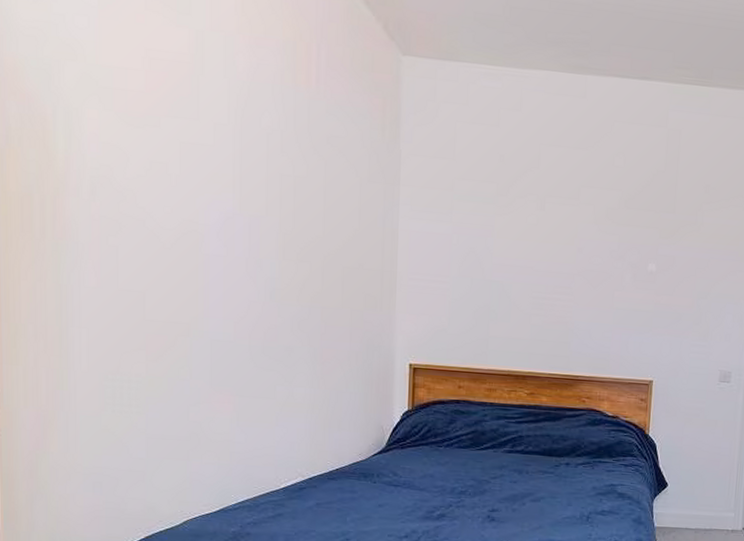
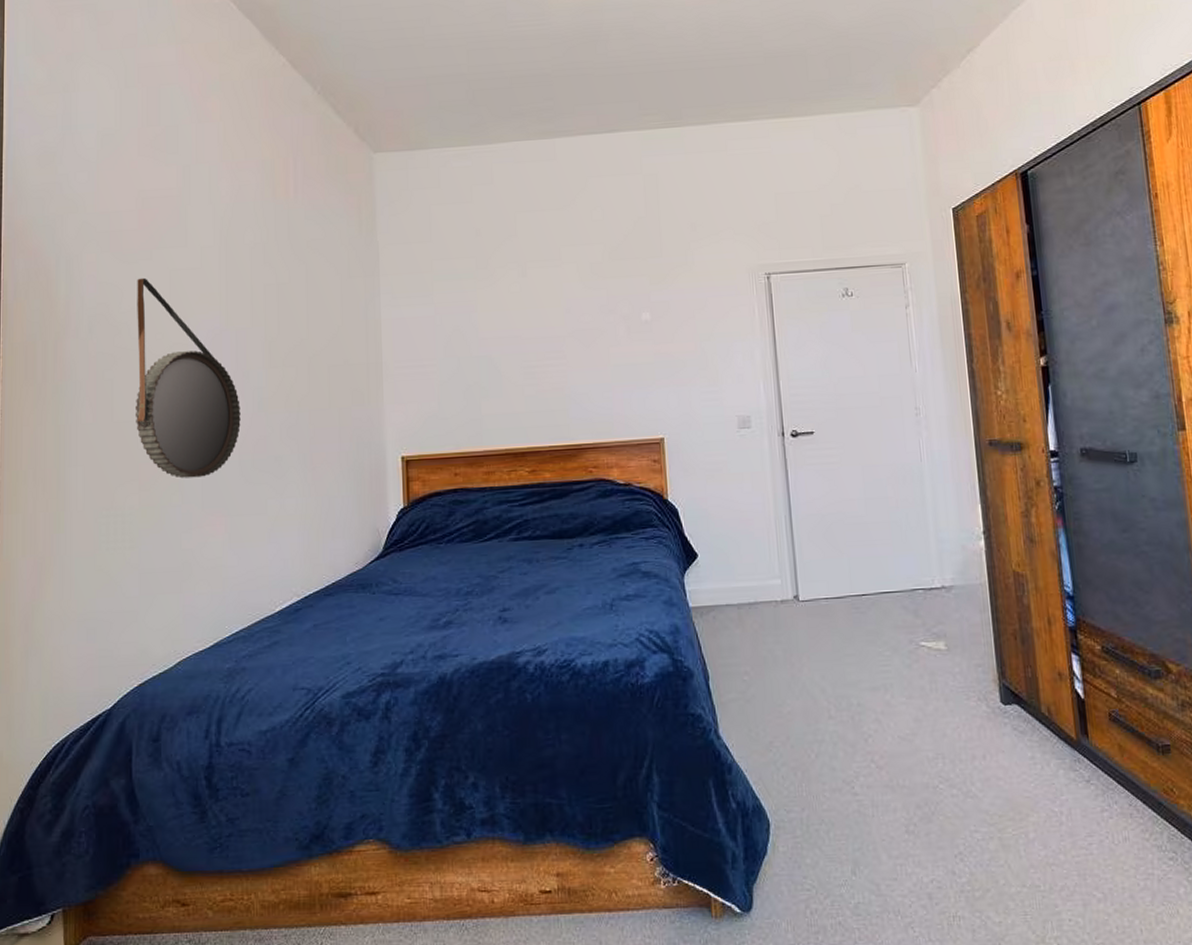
home mirror: none [141,145,252,356] -> present [134,277,241,479]

